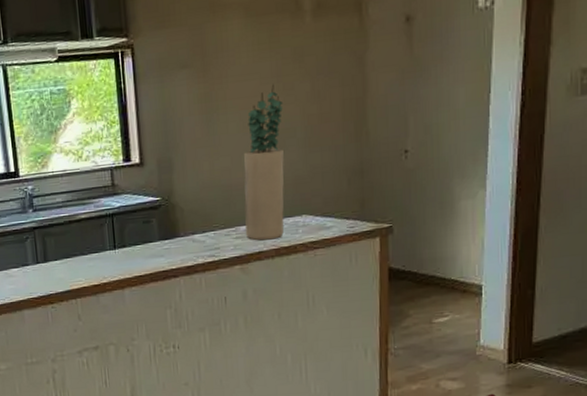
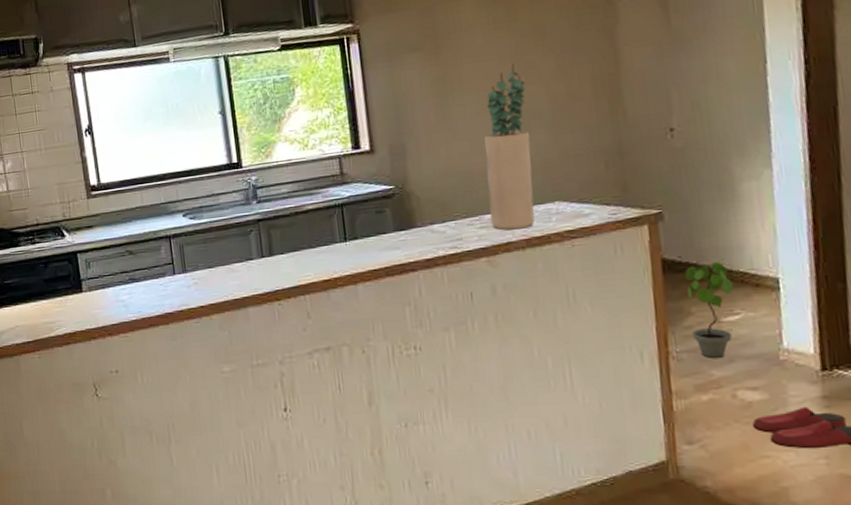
potted plant: none [407,271,445,355] -> present [685,262,733,359]

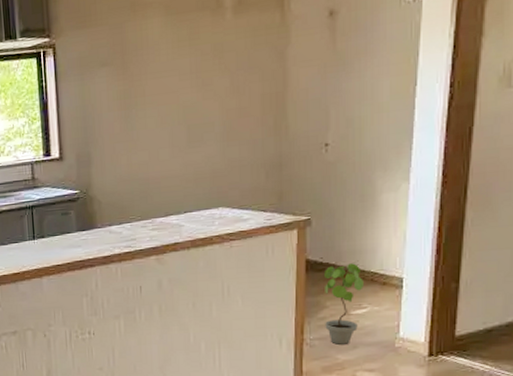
vase: present [484,63,535,230] -> none [161,80,203,232]

